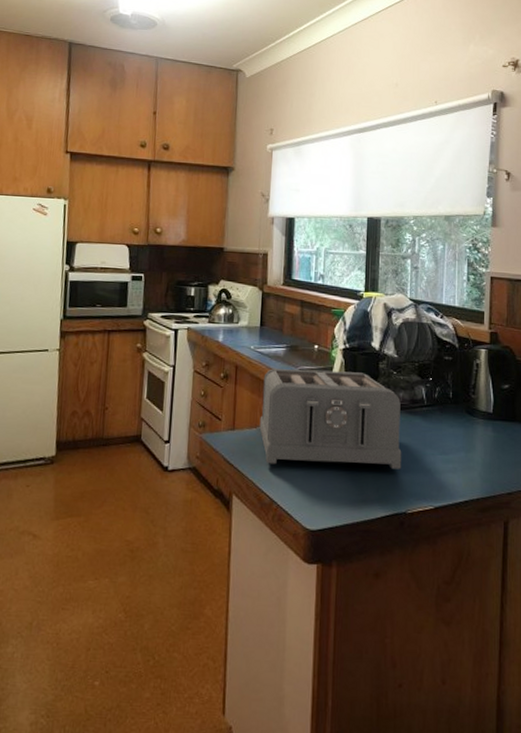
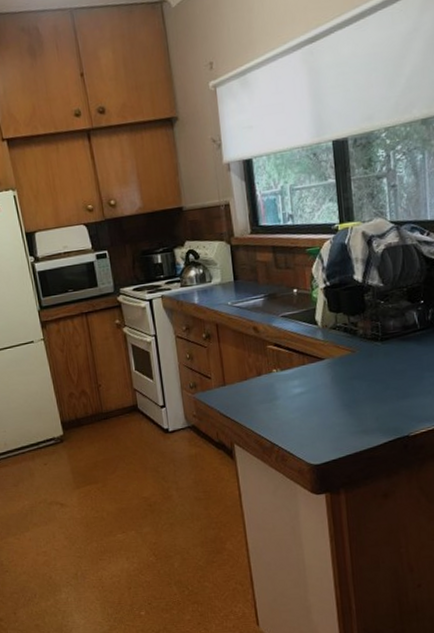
toaster: present [259,368,402,469] -> none [246,308,400,412]

